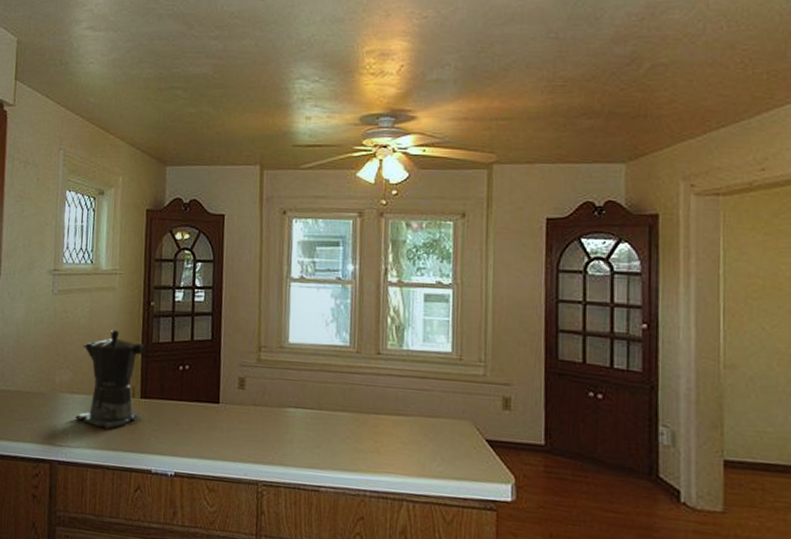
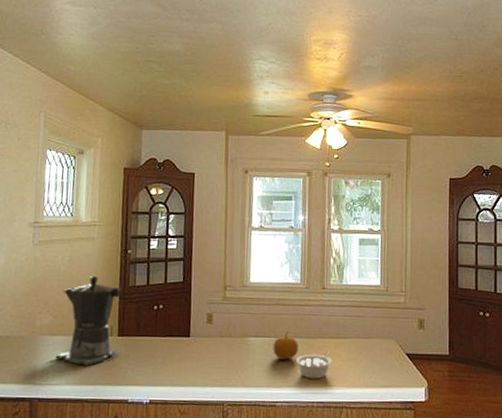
fruit: none [316,403,347,438] -> present [273,331,298,360]
legume: none [344,431,390,464] -> present [296,352,333,380]

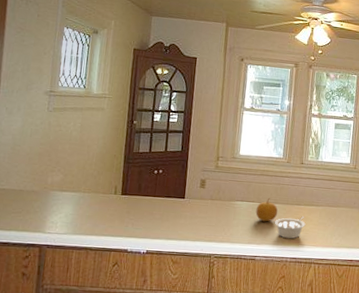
coffee maker: present [55,275,122,366] -> none [64,141,126,219]

